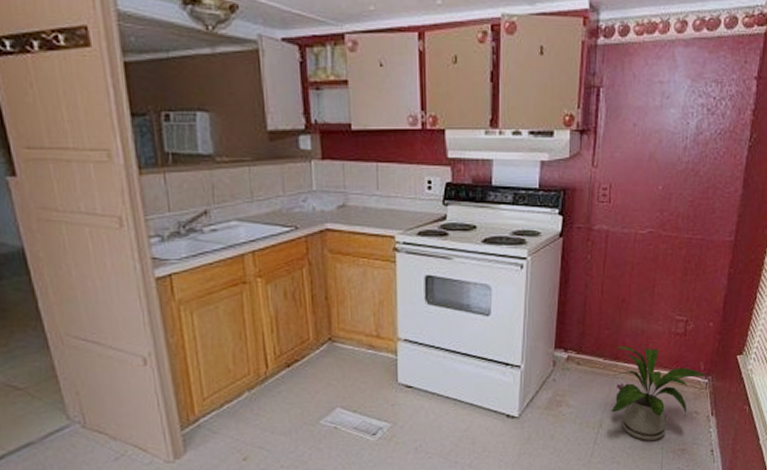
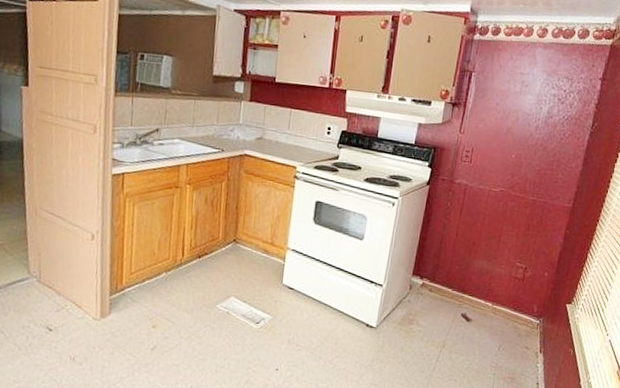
house plant: present [611,346,706,441] -> none [453,281,538,366]

